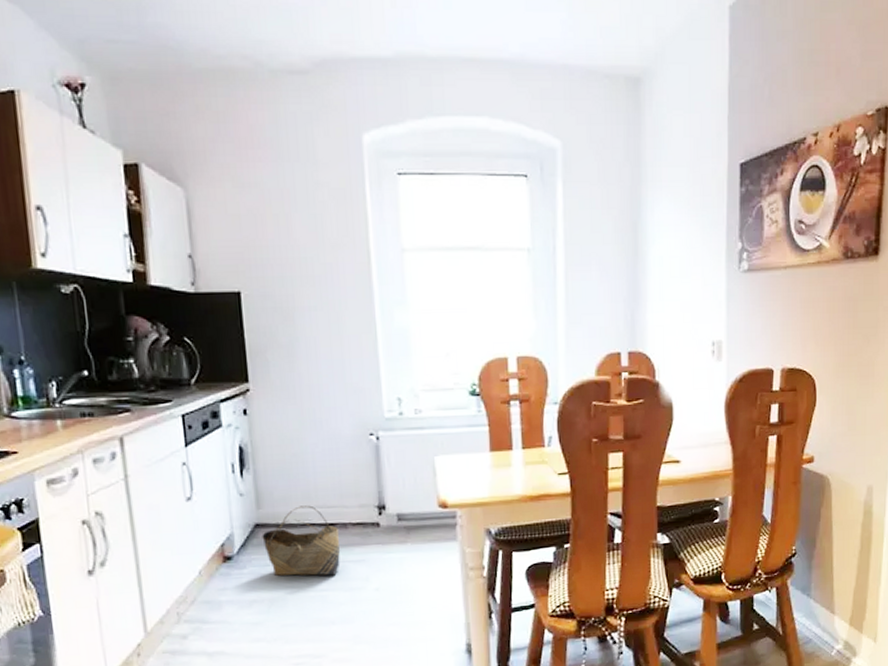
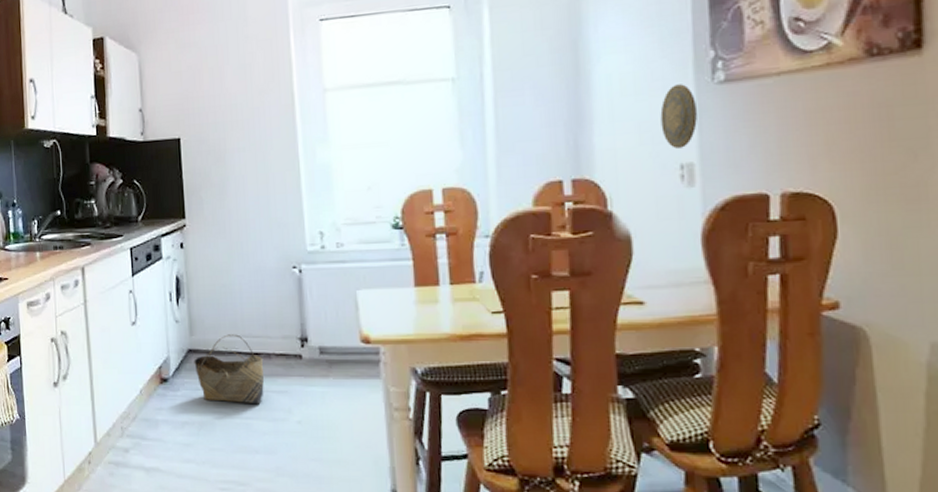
decorative plate: none [699,270,726,327] -> present [660,84,697,149]

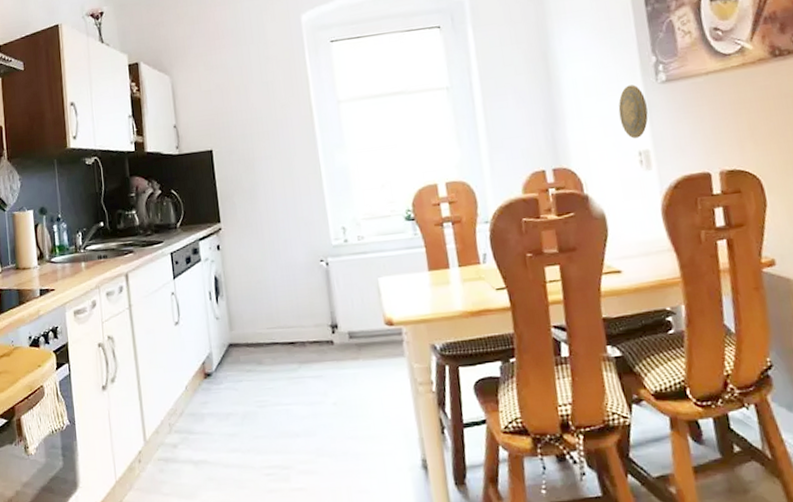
basket: present [194,334,264,405] -> none [235,326,301,391]

